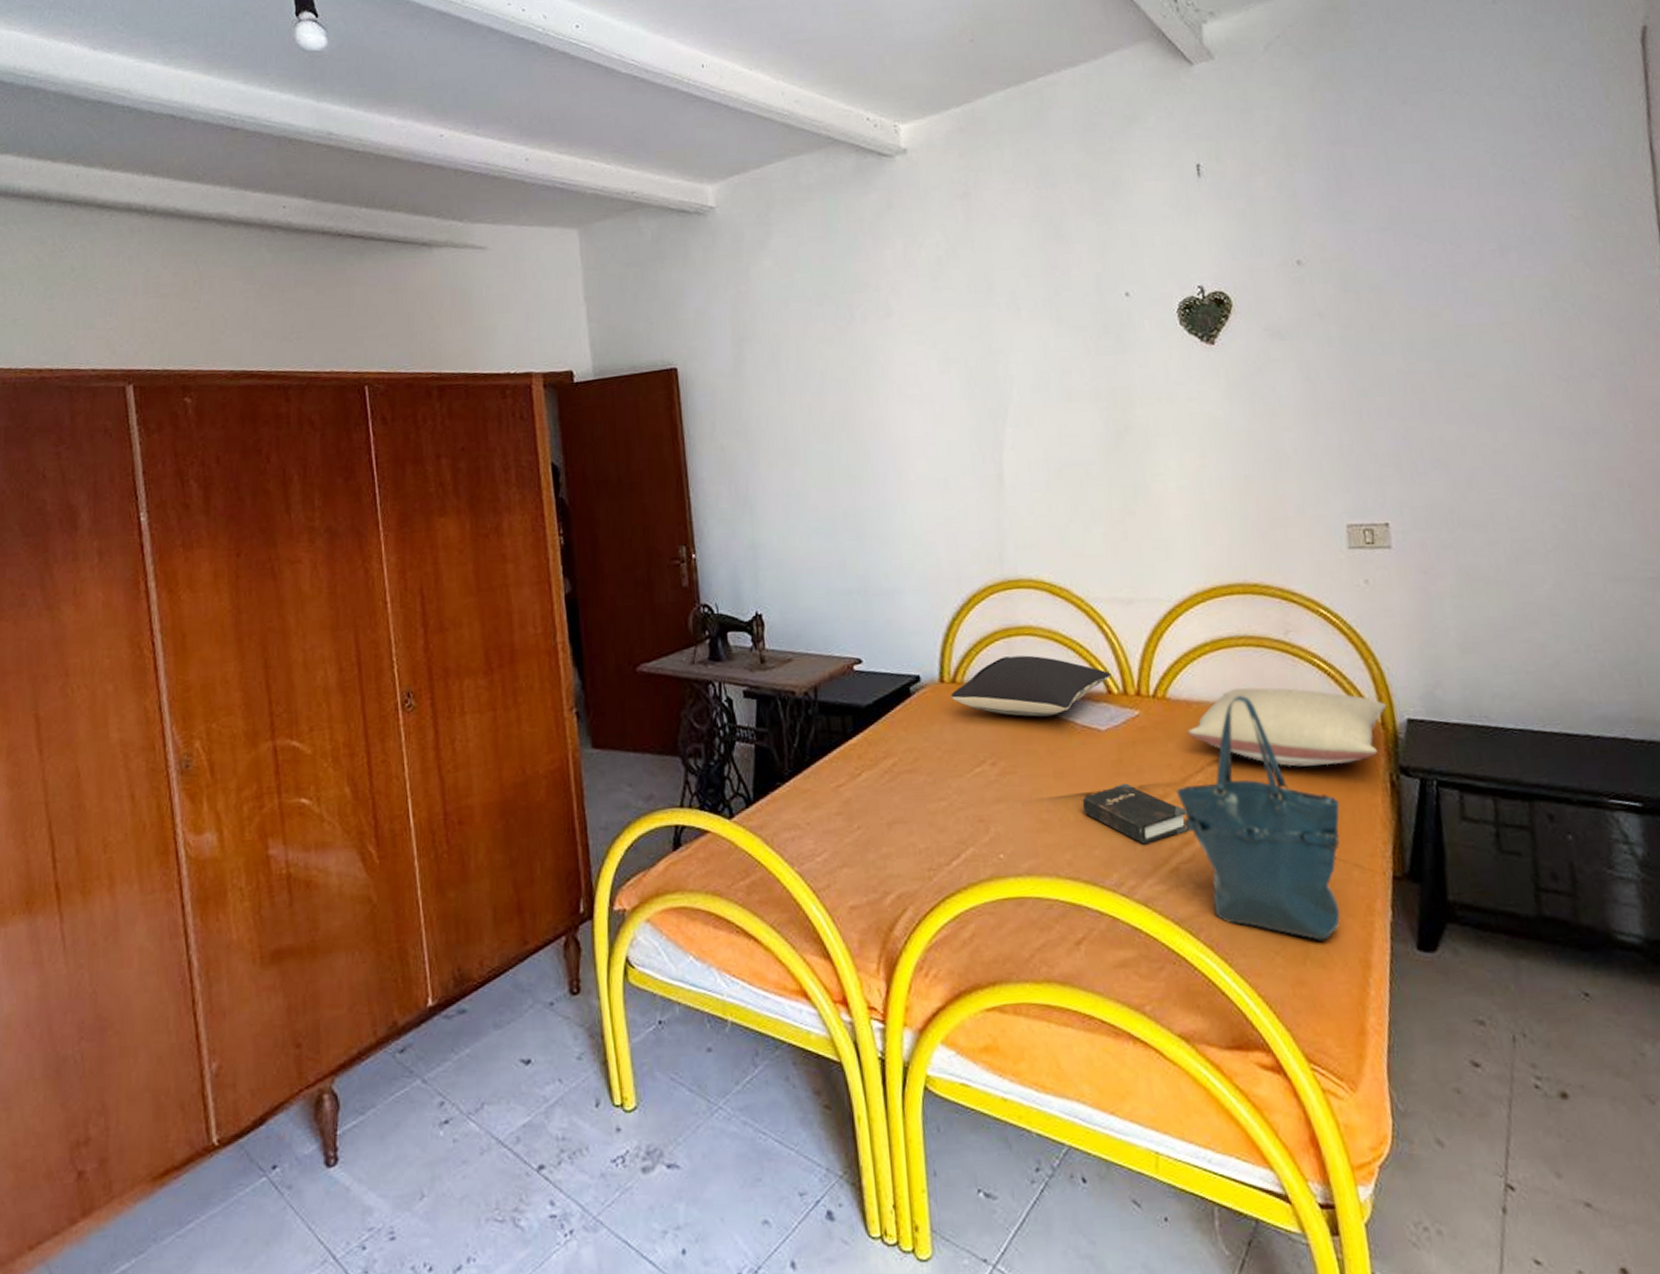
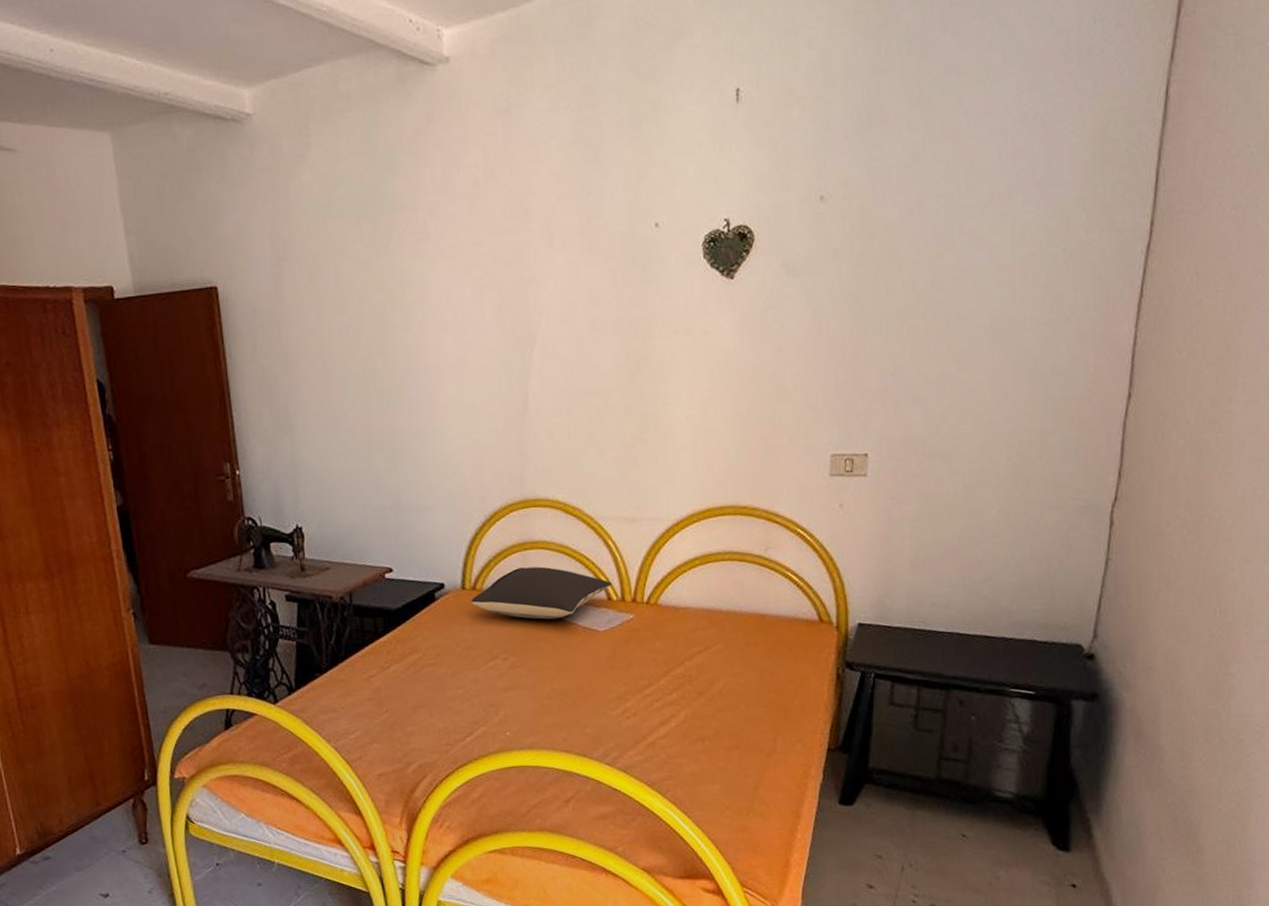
hardback book: present [1082,783,1188,845] -> none [579,675,665,724]
tote bag: present [1176,696,1341,941] -> none [659,603,792,798]
pillow: present [1187,687,1387,767] -> none [673,596,843,662]

